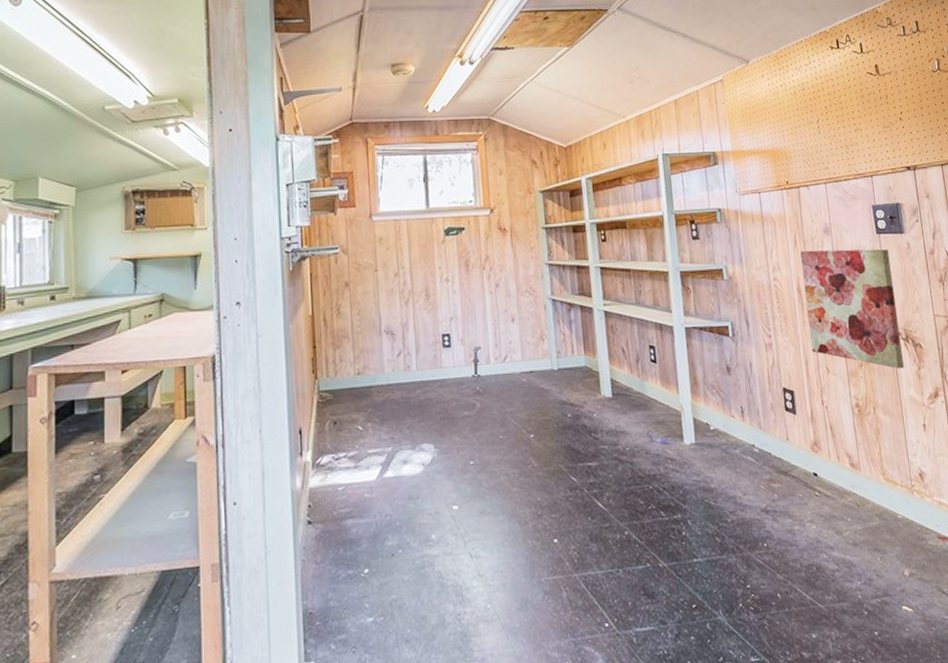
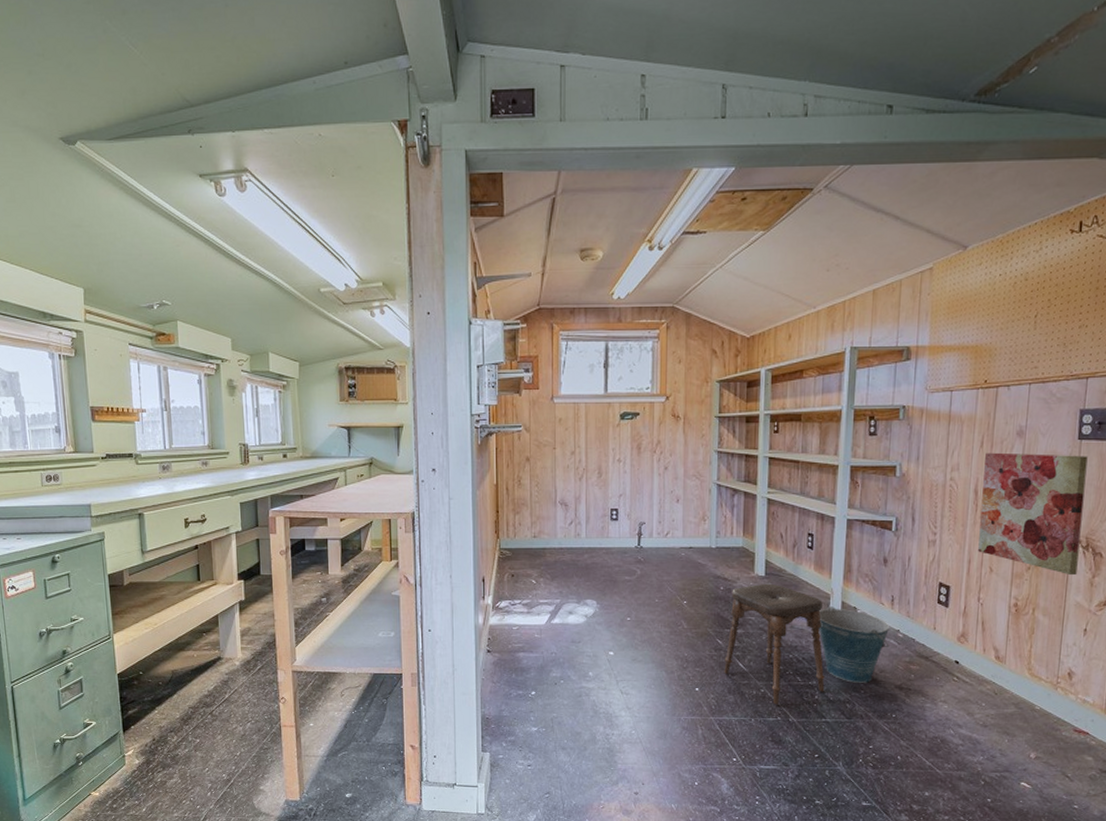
stool: none [580,405,691,549] -> present [724,583,825,705]
bucket: none [672,425,747,511] -> present [818,606,890,683]

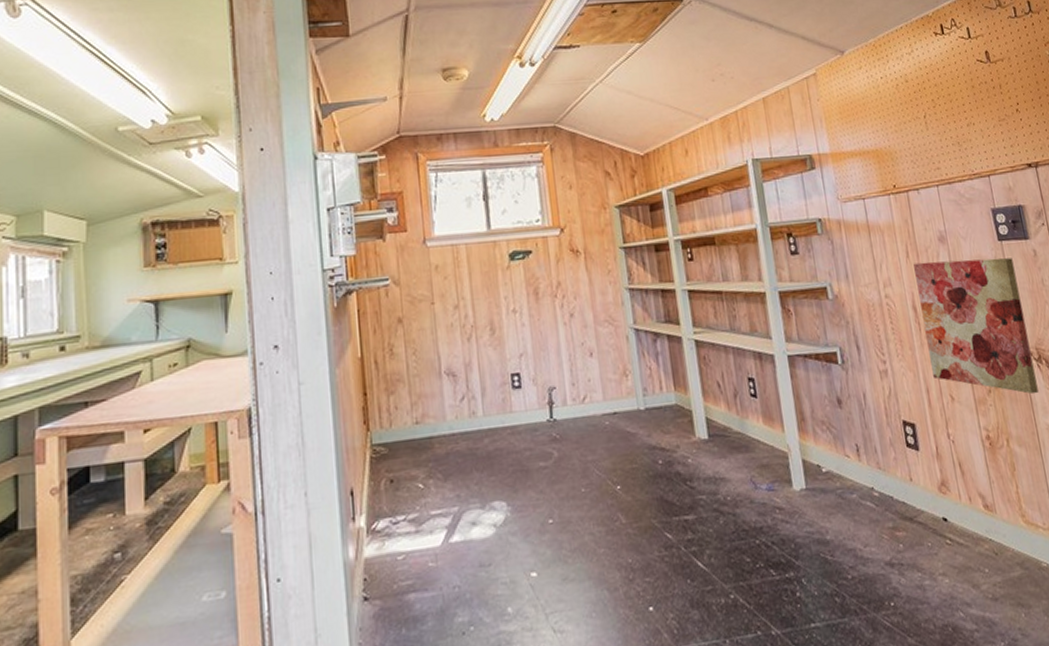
stool: present [724,583,825,705] -> none [673,447,806,615]
bucket: present [818,606,890,683] -> none [779,467,867,567]

